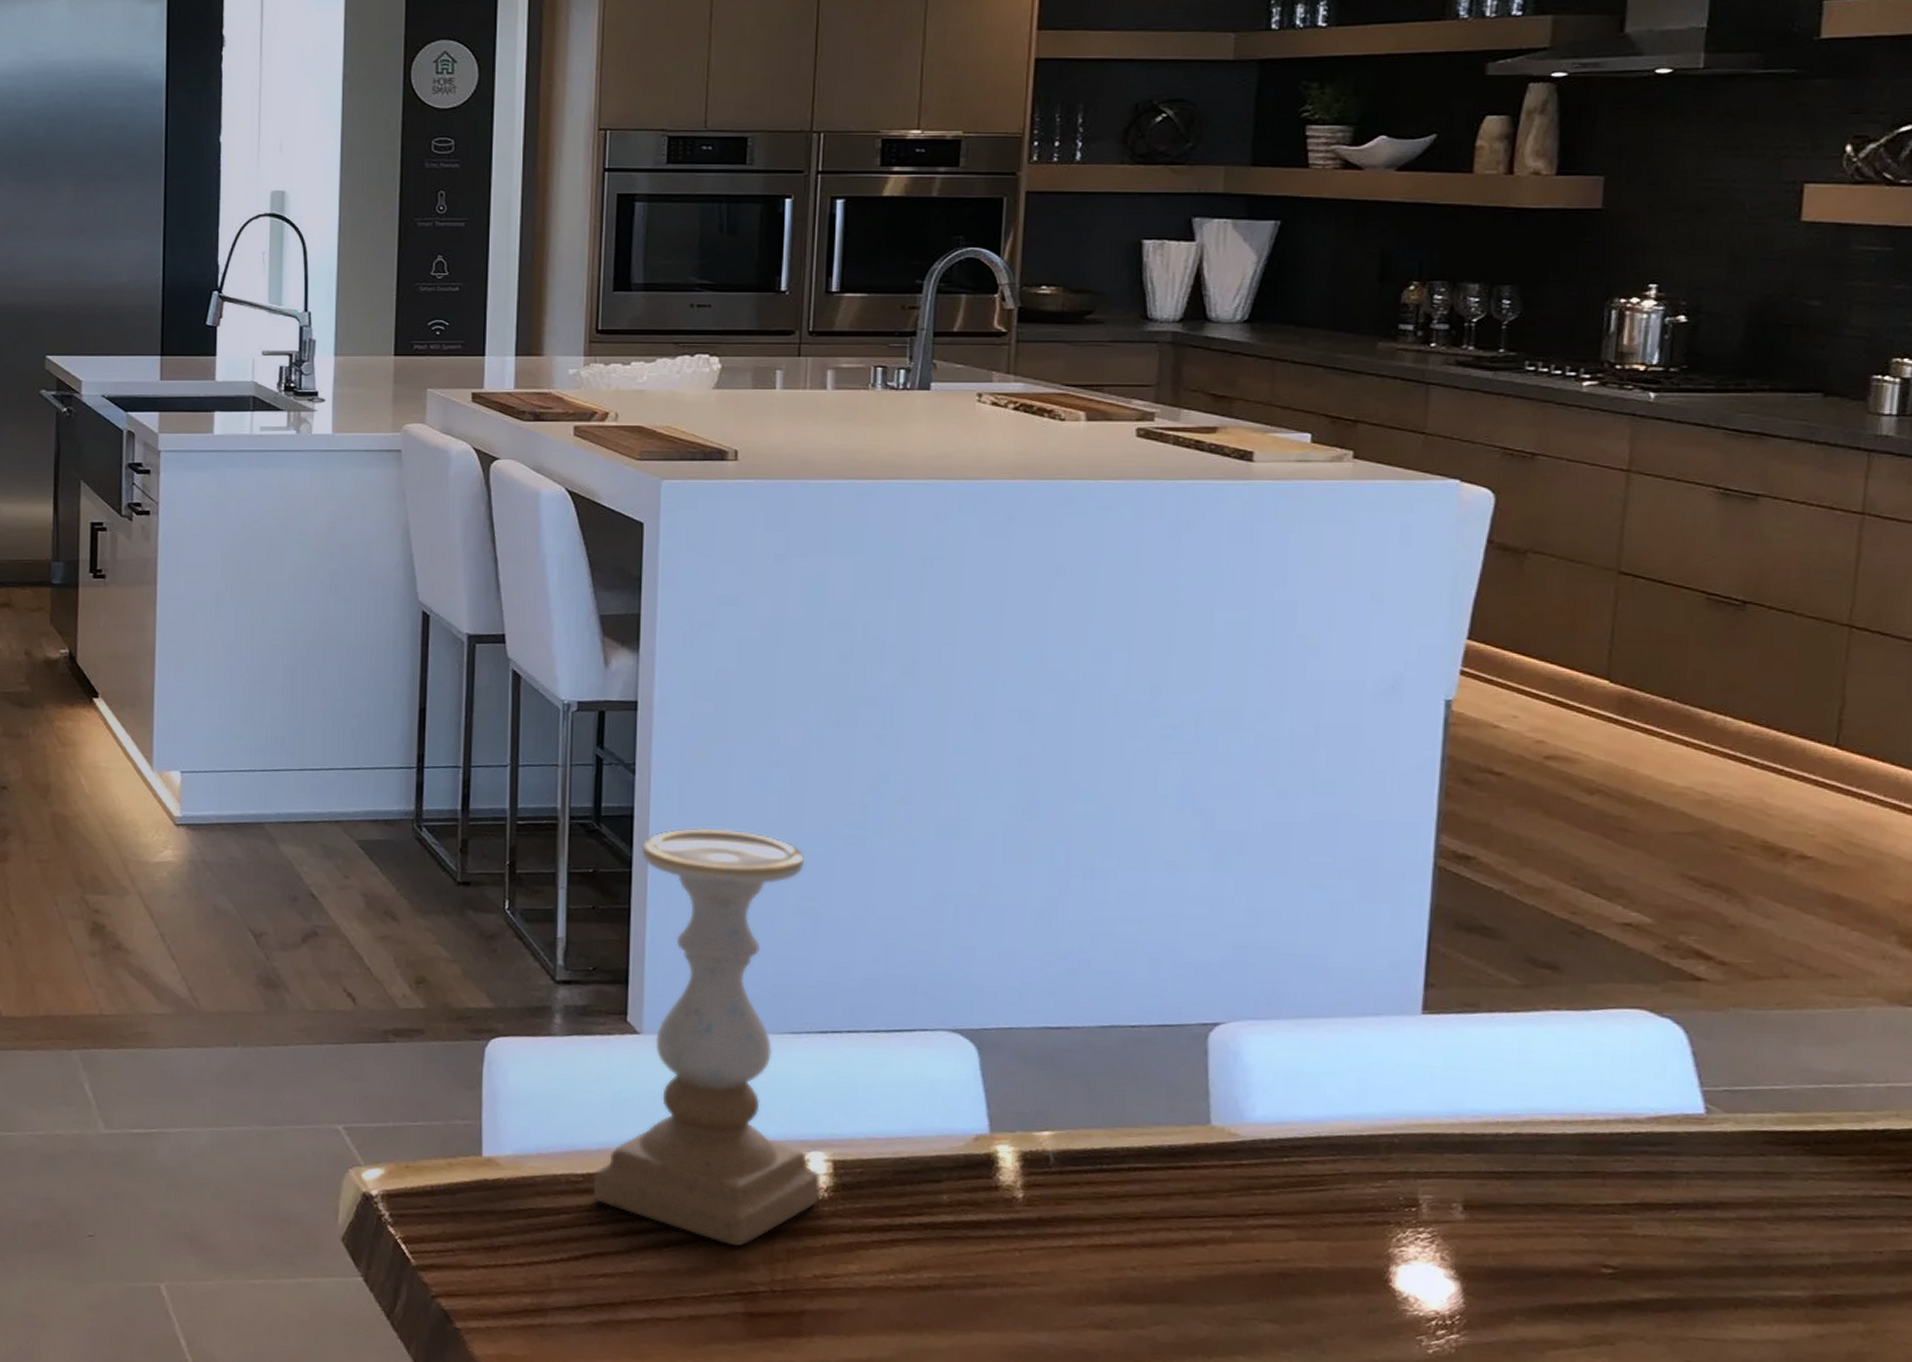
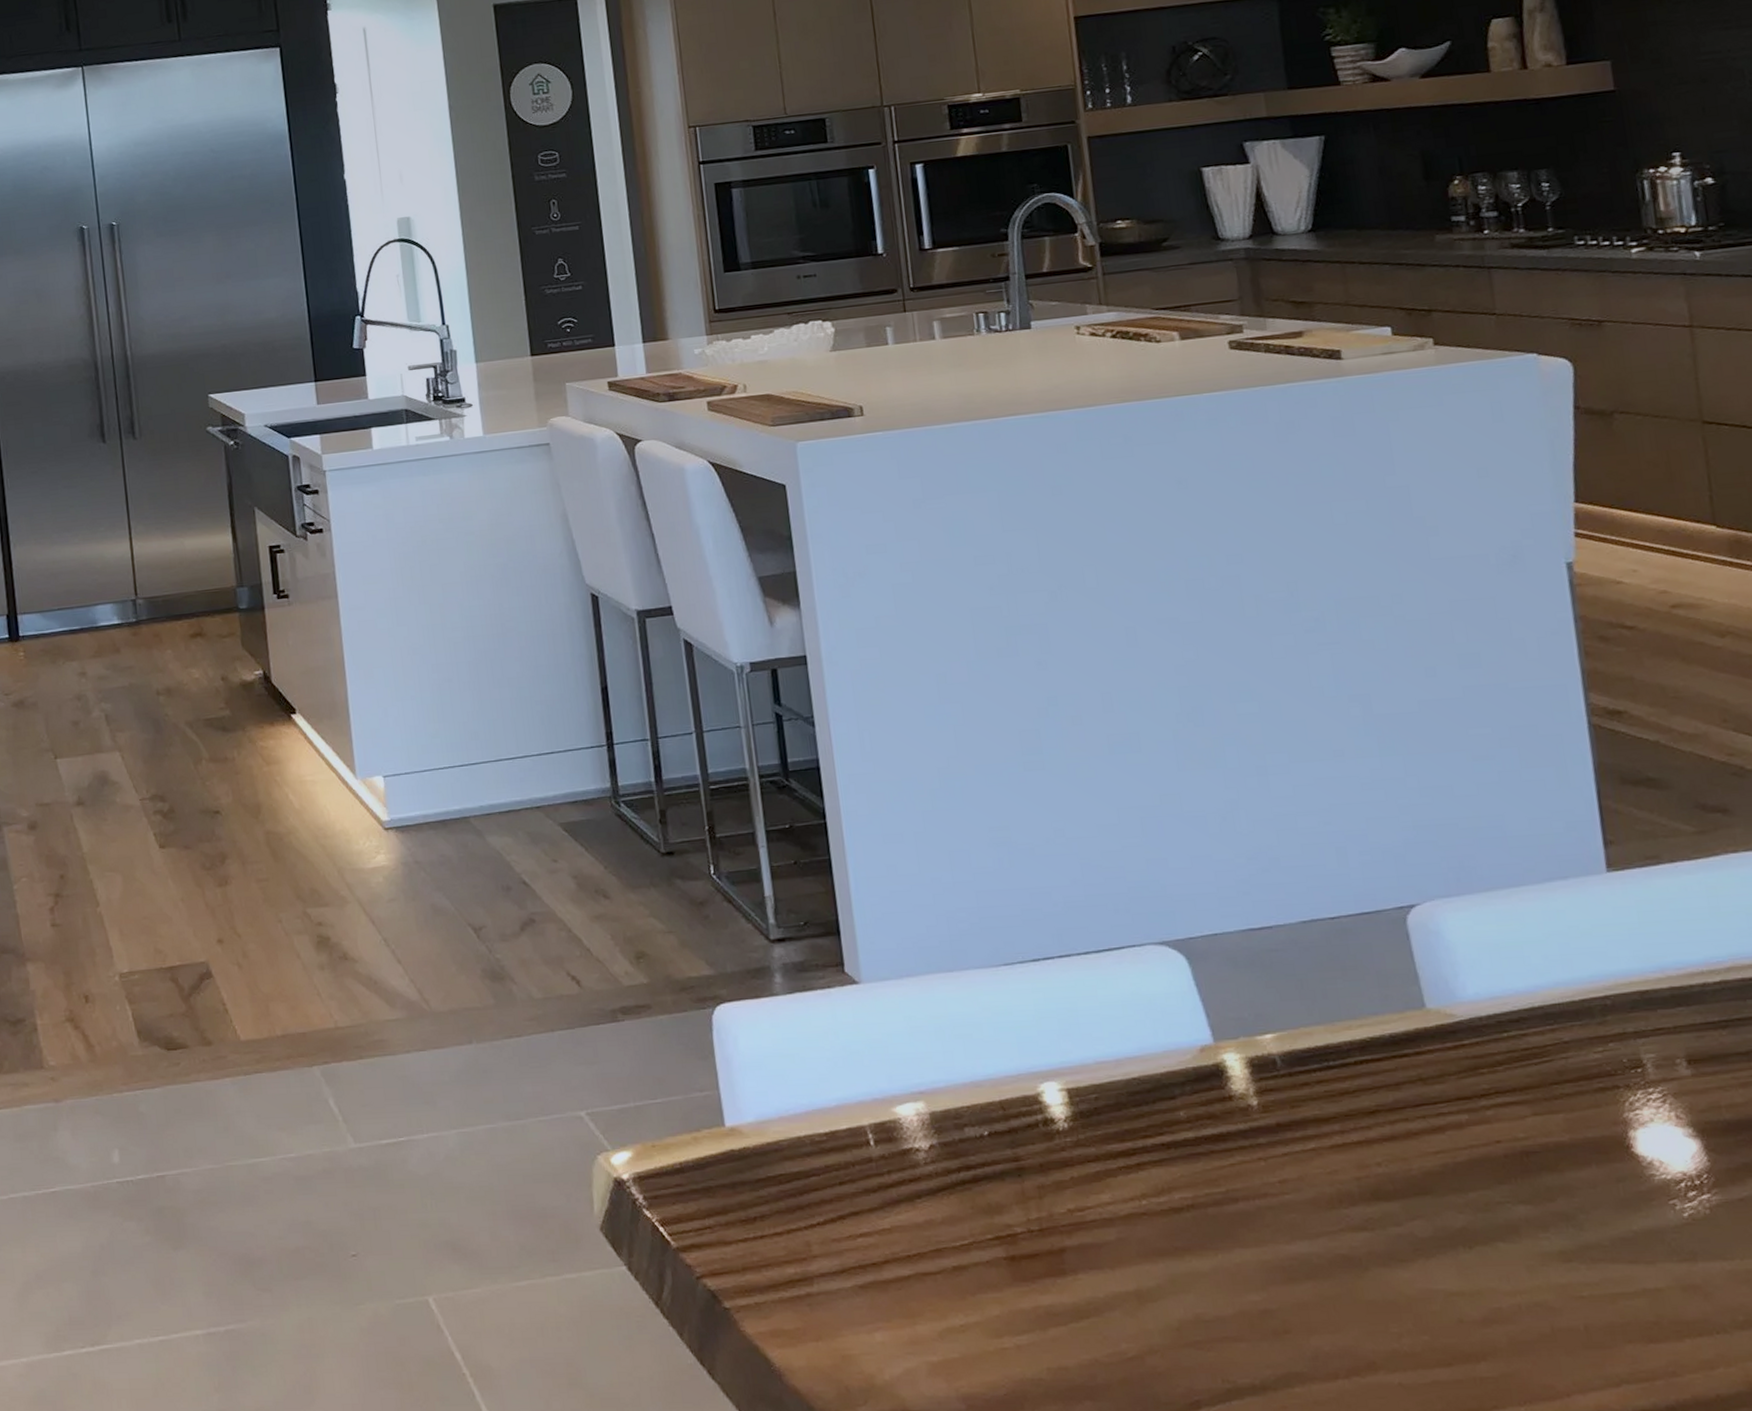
candle holder: present [592,828,820,1247] -> none [831,769,1060,1189]

